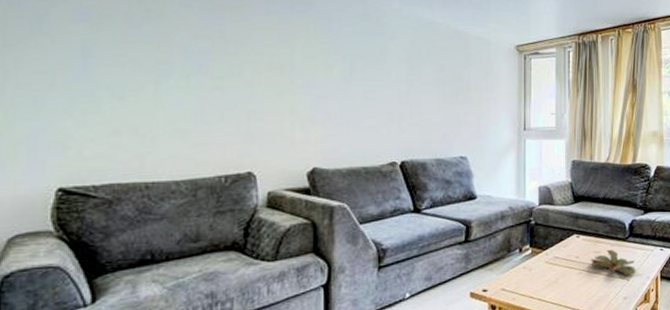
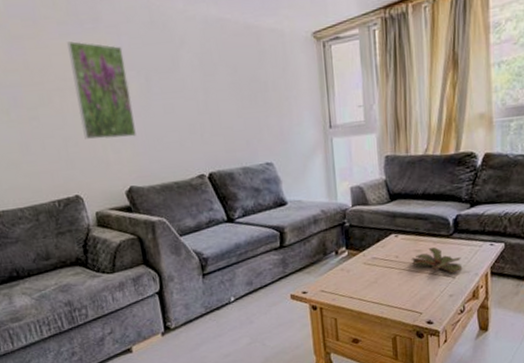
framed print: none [270,19,332,118] -> present [67,41,136,140]

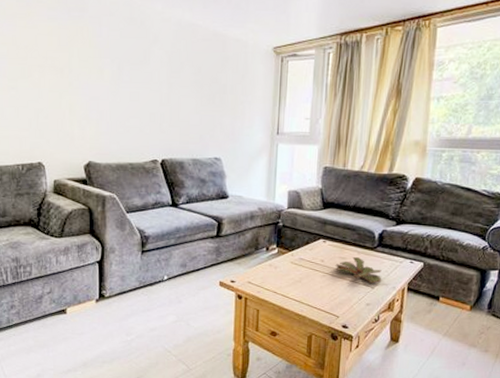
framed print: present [67,41,136,140] -> none [53,25,103,117]

